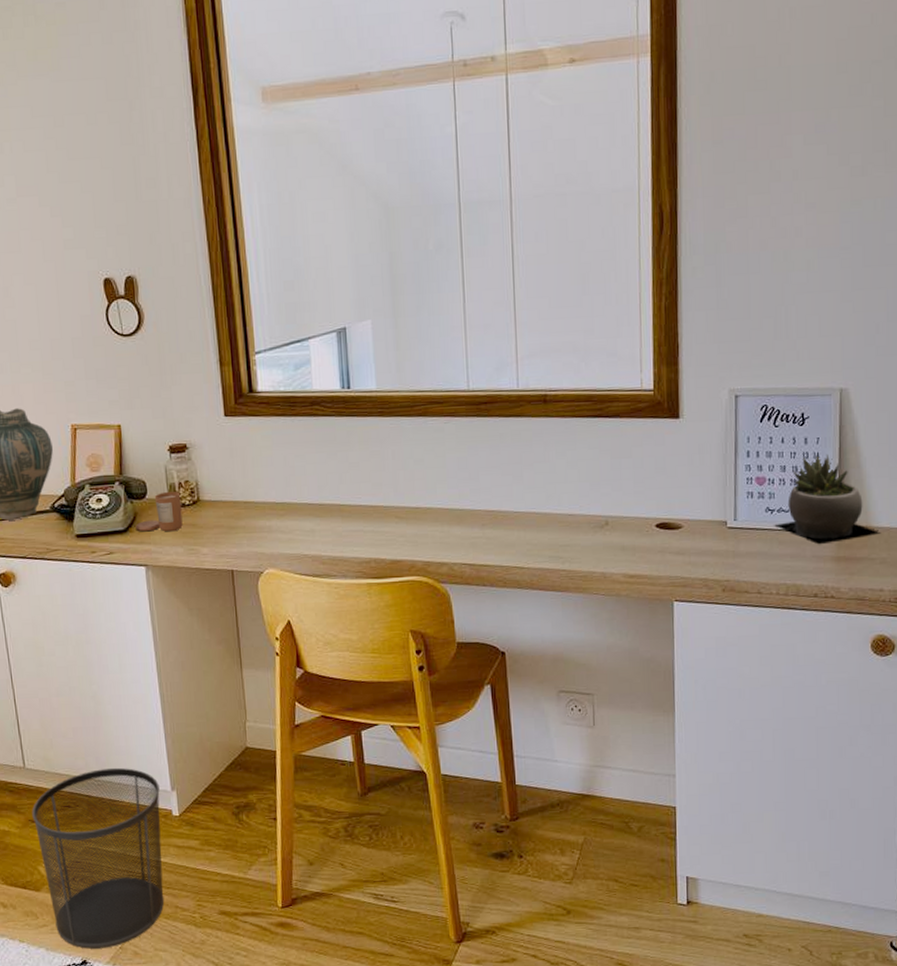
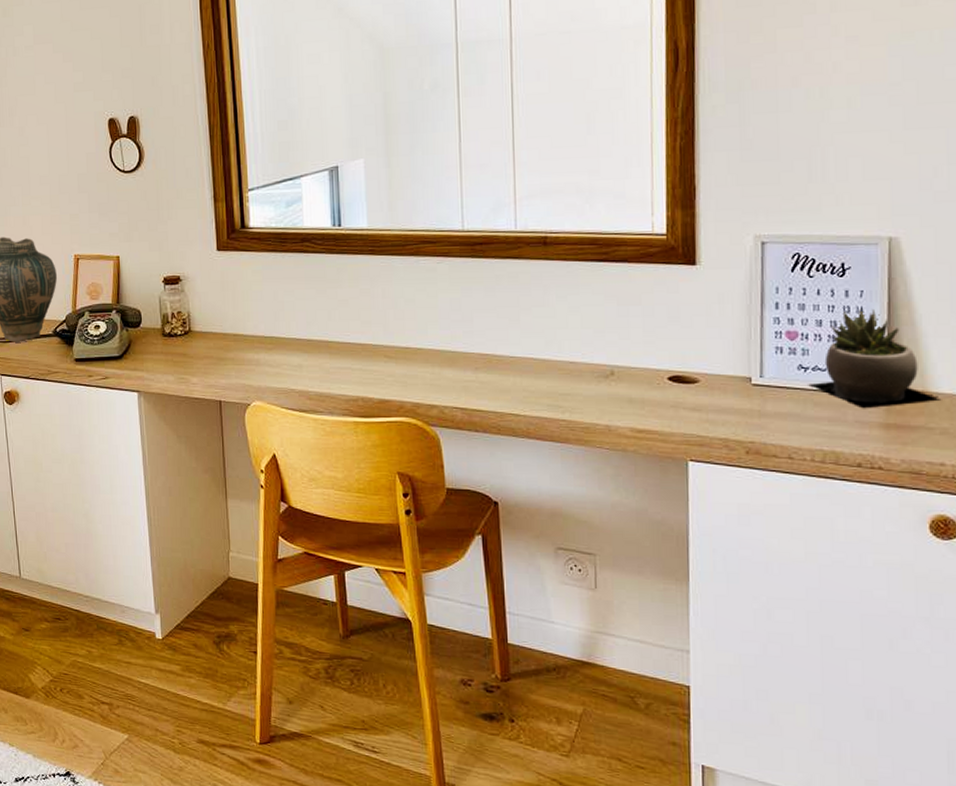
waste bin: present [32,767,164,949] -> none [25,585,145,762]
candle: present [135,491,183,532] -> none [130,321,174,360]

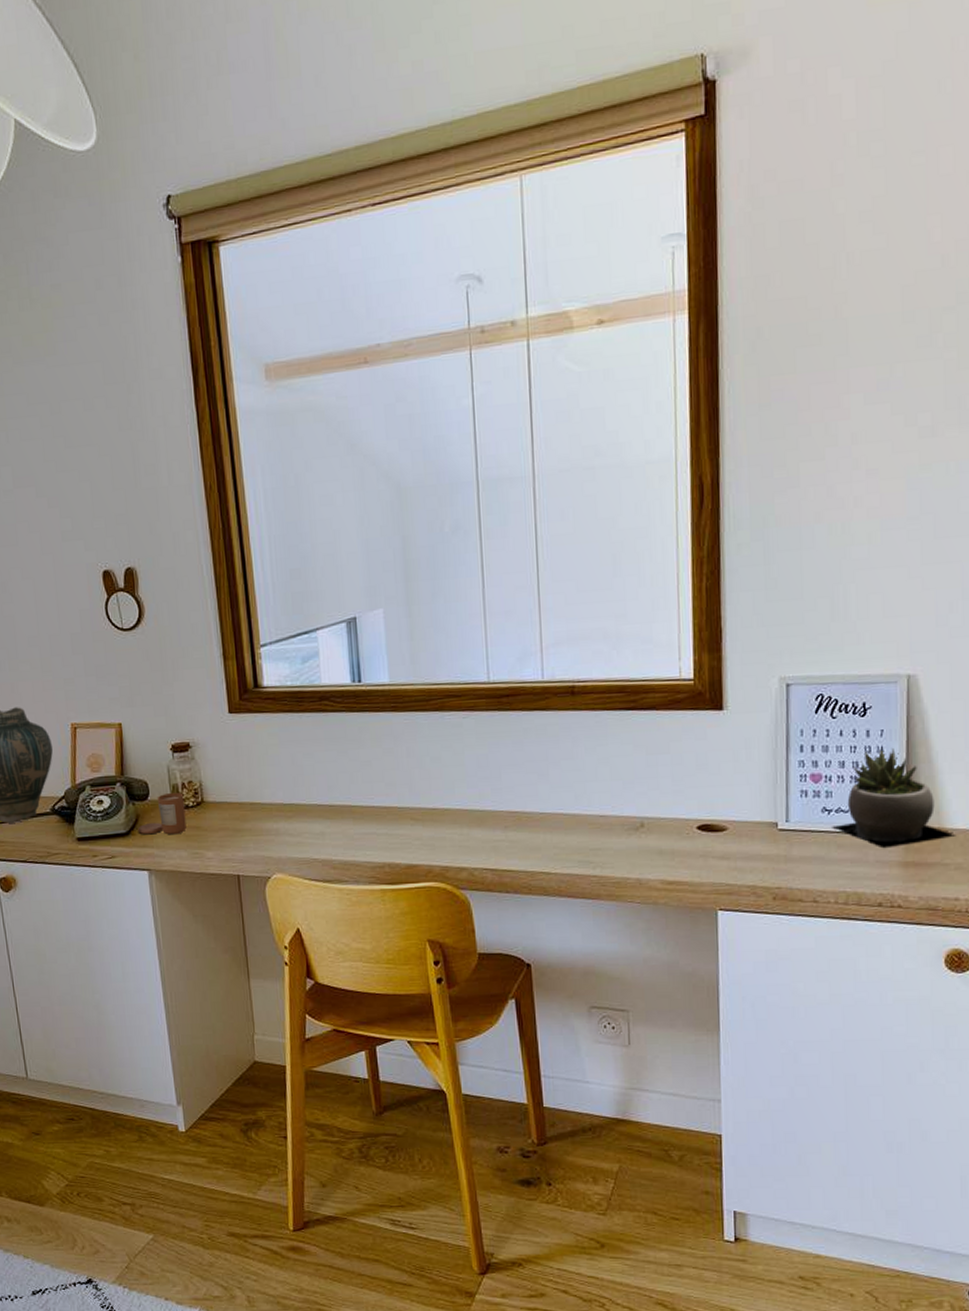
candle: none [130,321,174,360] -> present [137,792,187,835]

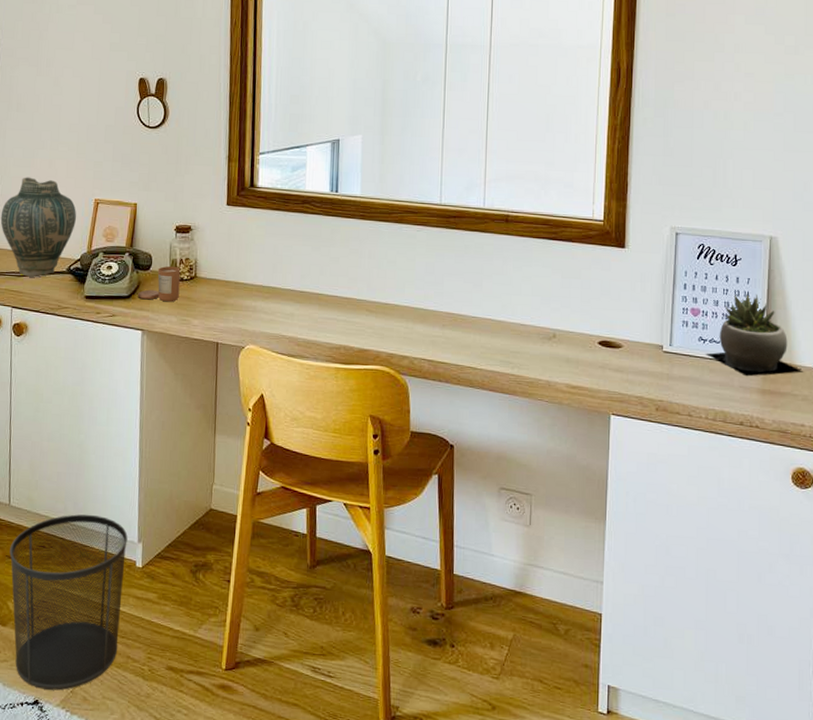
waste bin: none [35,1080,171,1267] -> present [9,514,128,691]

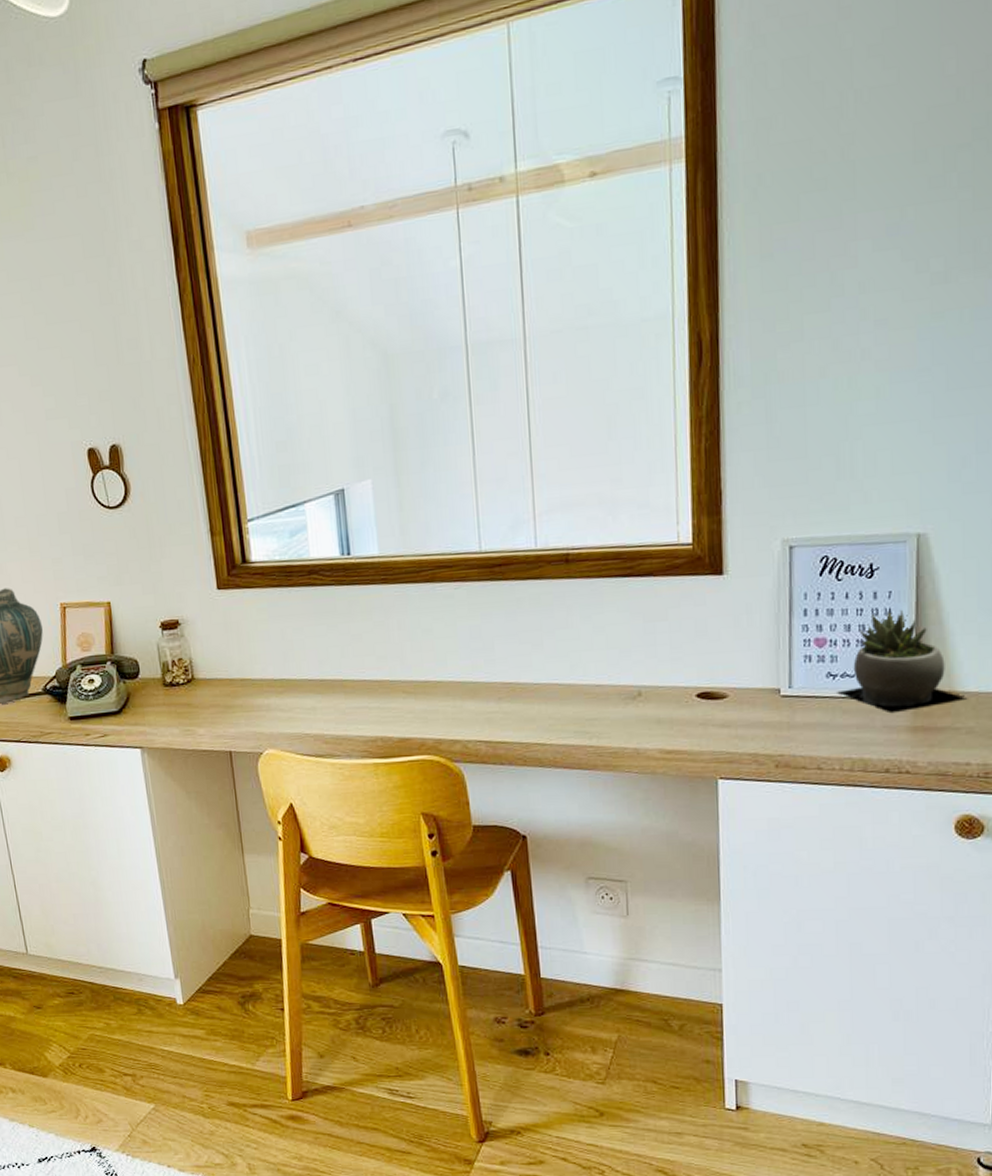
waste bin: present [9,514,128,691] -> none [36,954,172,1136]
candle: present [138,266,181,302] -> none [129,669,178,713]

